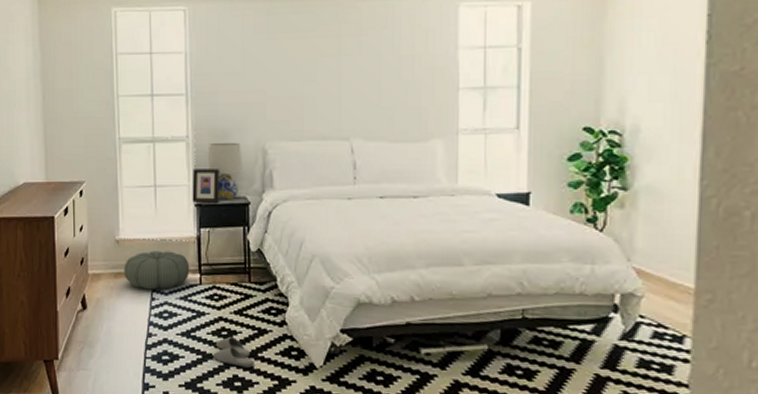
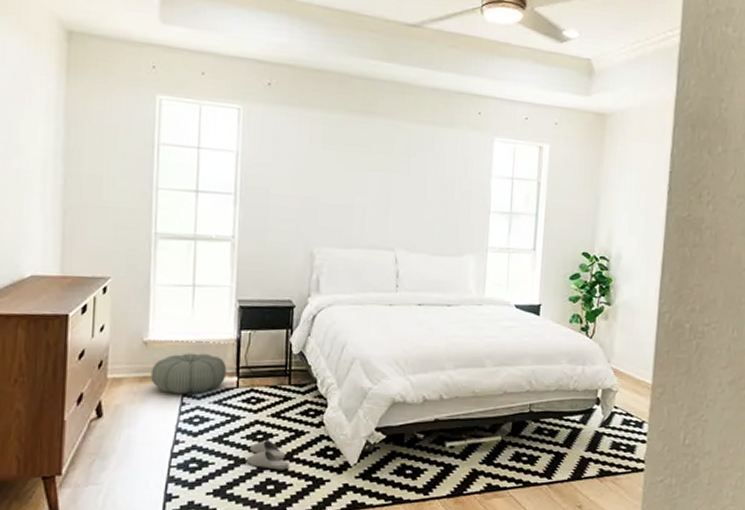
picture frame: present [192,169,219,203] -> none [234,270,265,305]
table lamp: present [206,142,244,200] -> none [251,244,291,303]

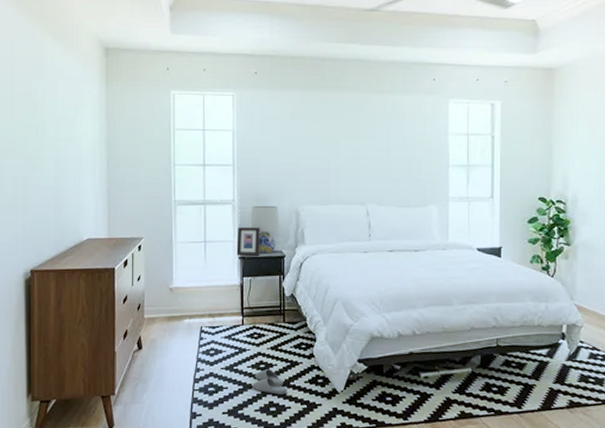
pouf: present [150,353,227,395] -> none [176,297,234,331]
picture frame: none [234,270,265,305] -> present [236,227,260,256]
table lamp: none [251,244,291,303] -> present [249,205,281,254]

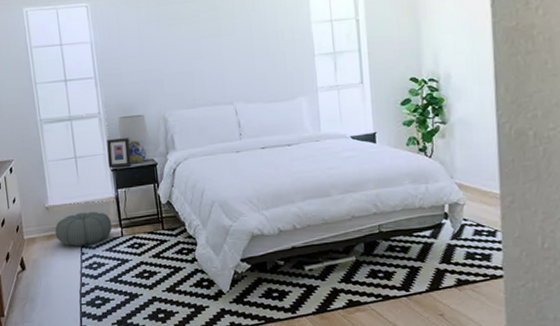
pouf: none [176,297,234,331] -> present [54,211,112,247]
slippers: present [252,368,287,395] -> none [138,276,174,301]

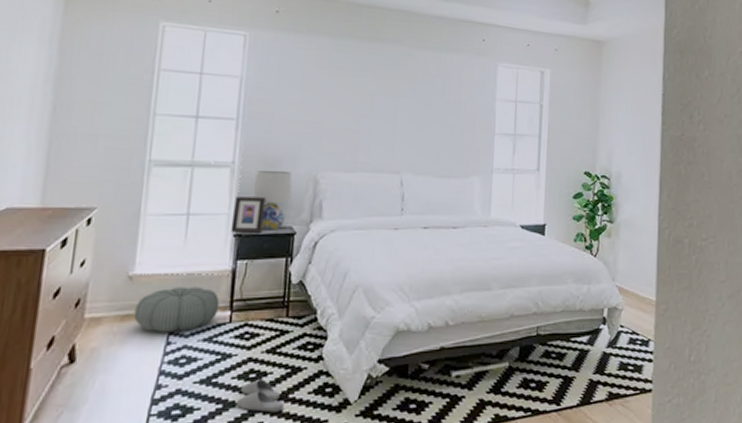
slippers: none [138,276,174,301] -> present [235,378,284,412]

